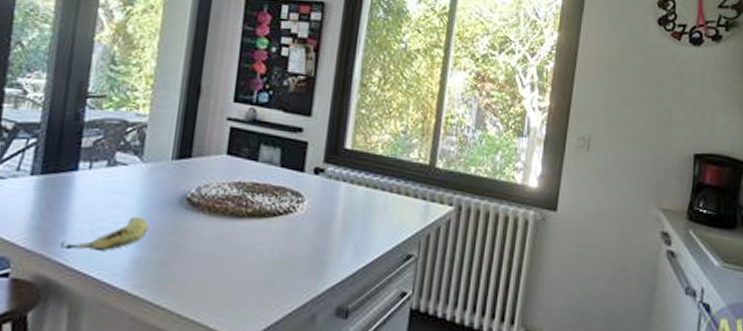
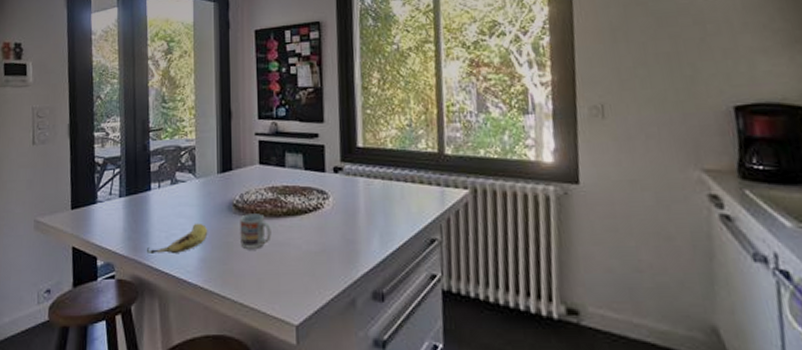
cup: none [188,211,230,252] -> present [240,213,271,249]

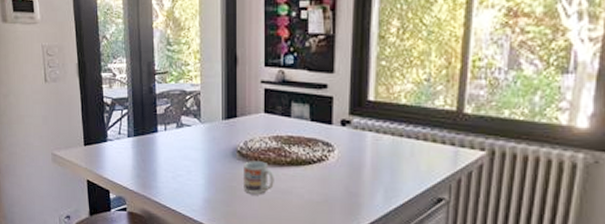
fruit: present [147,223,208,253] -> none [155,166,213,193]

